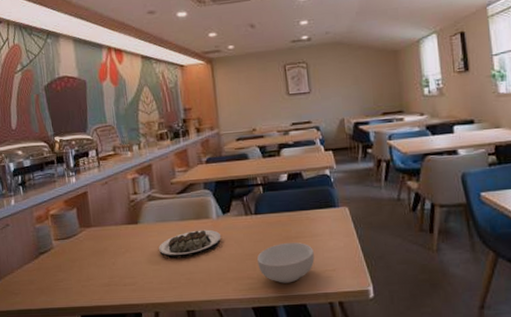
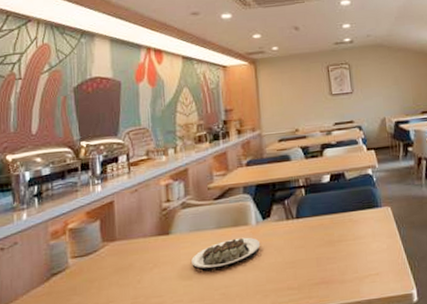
cereal bowl: present [256,242,315,283] -> none [297,246,358,292]

